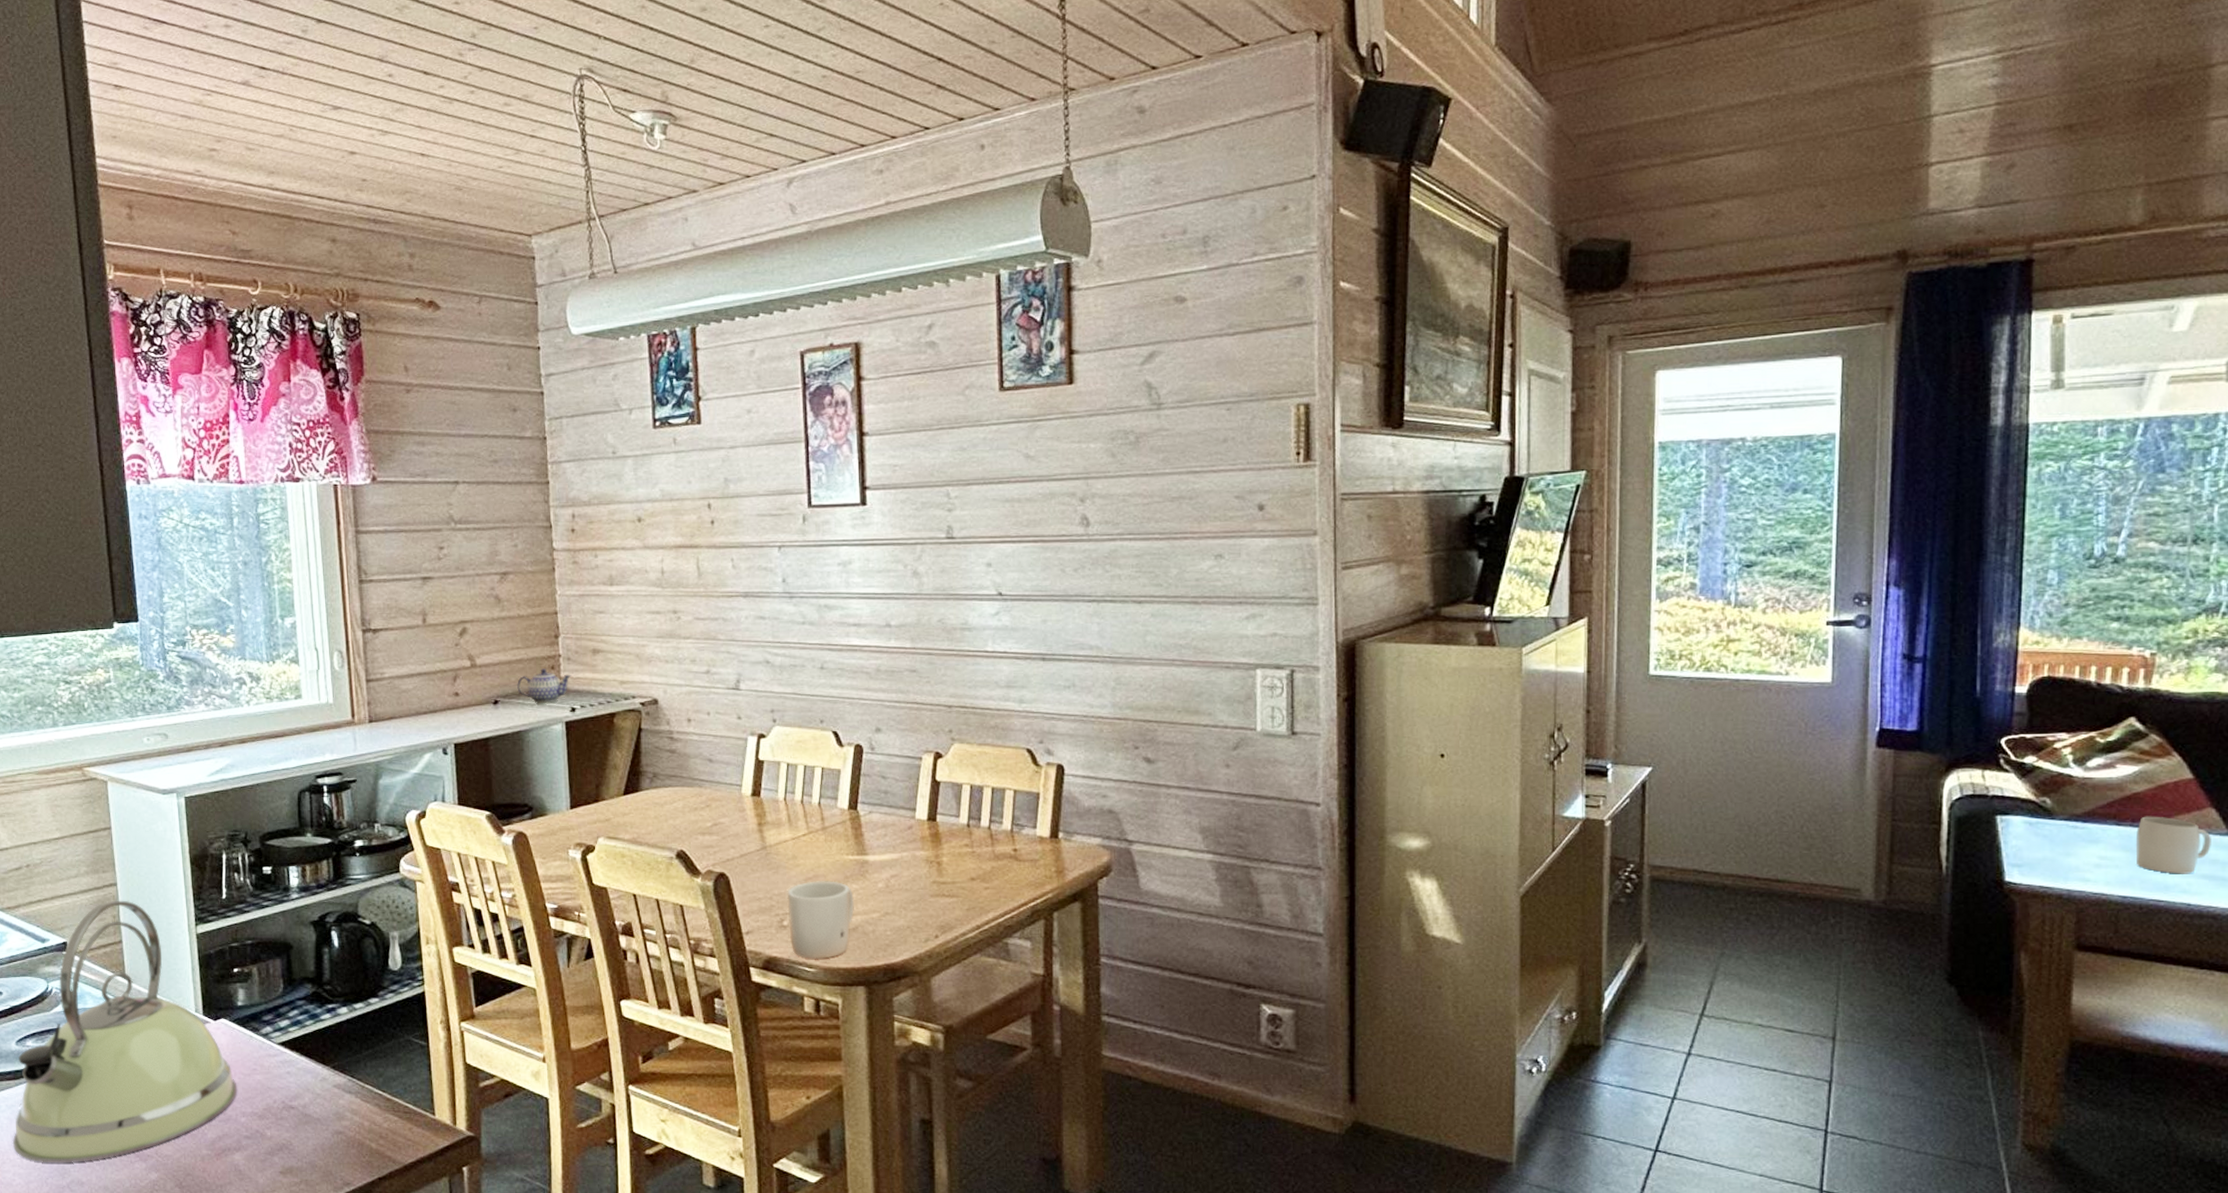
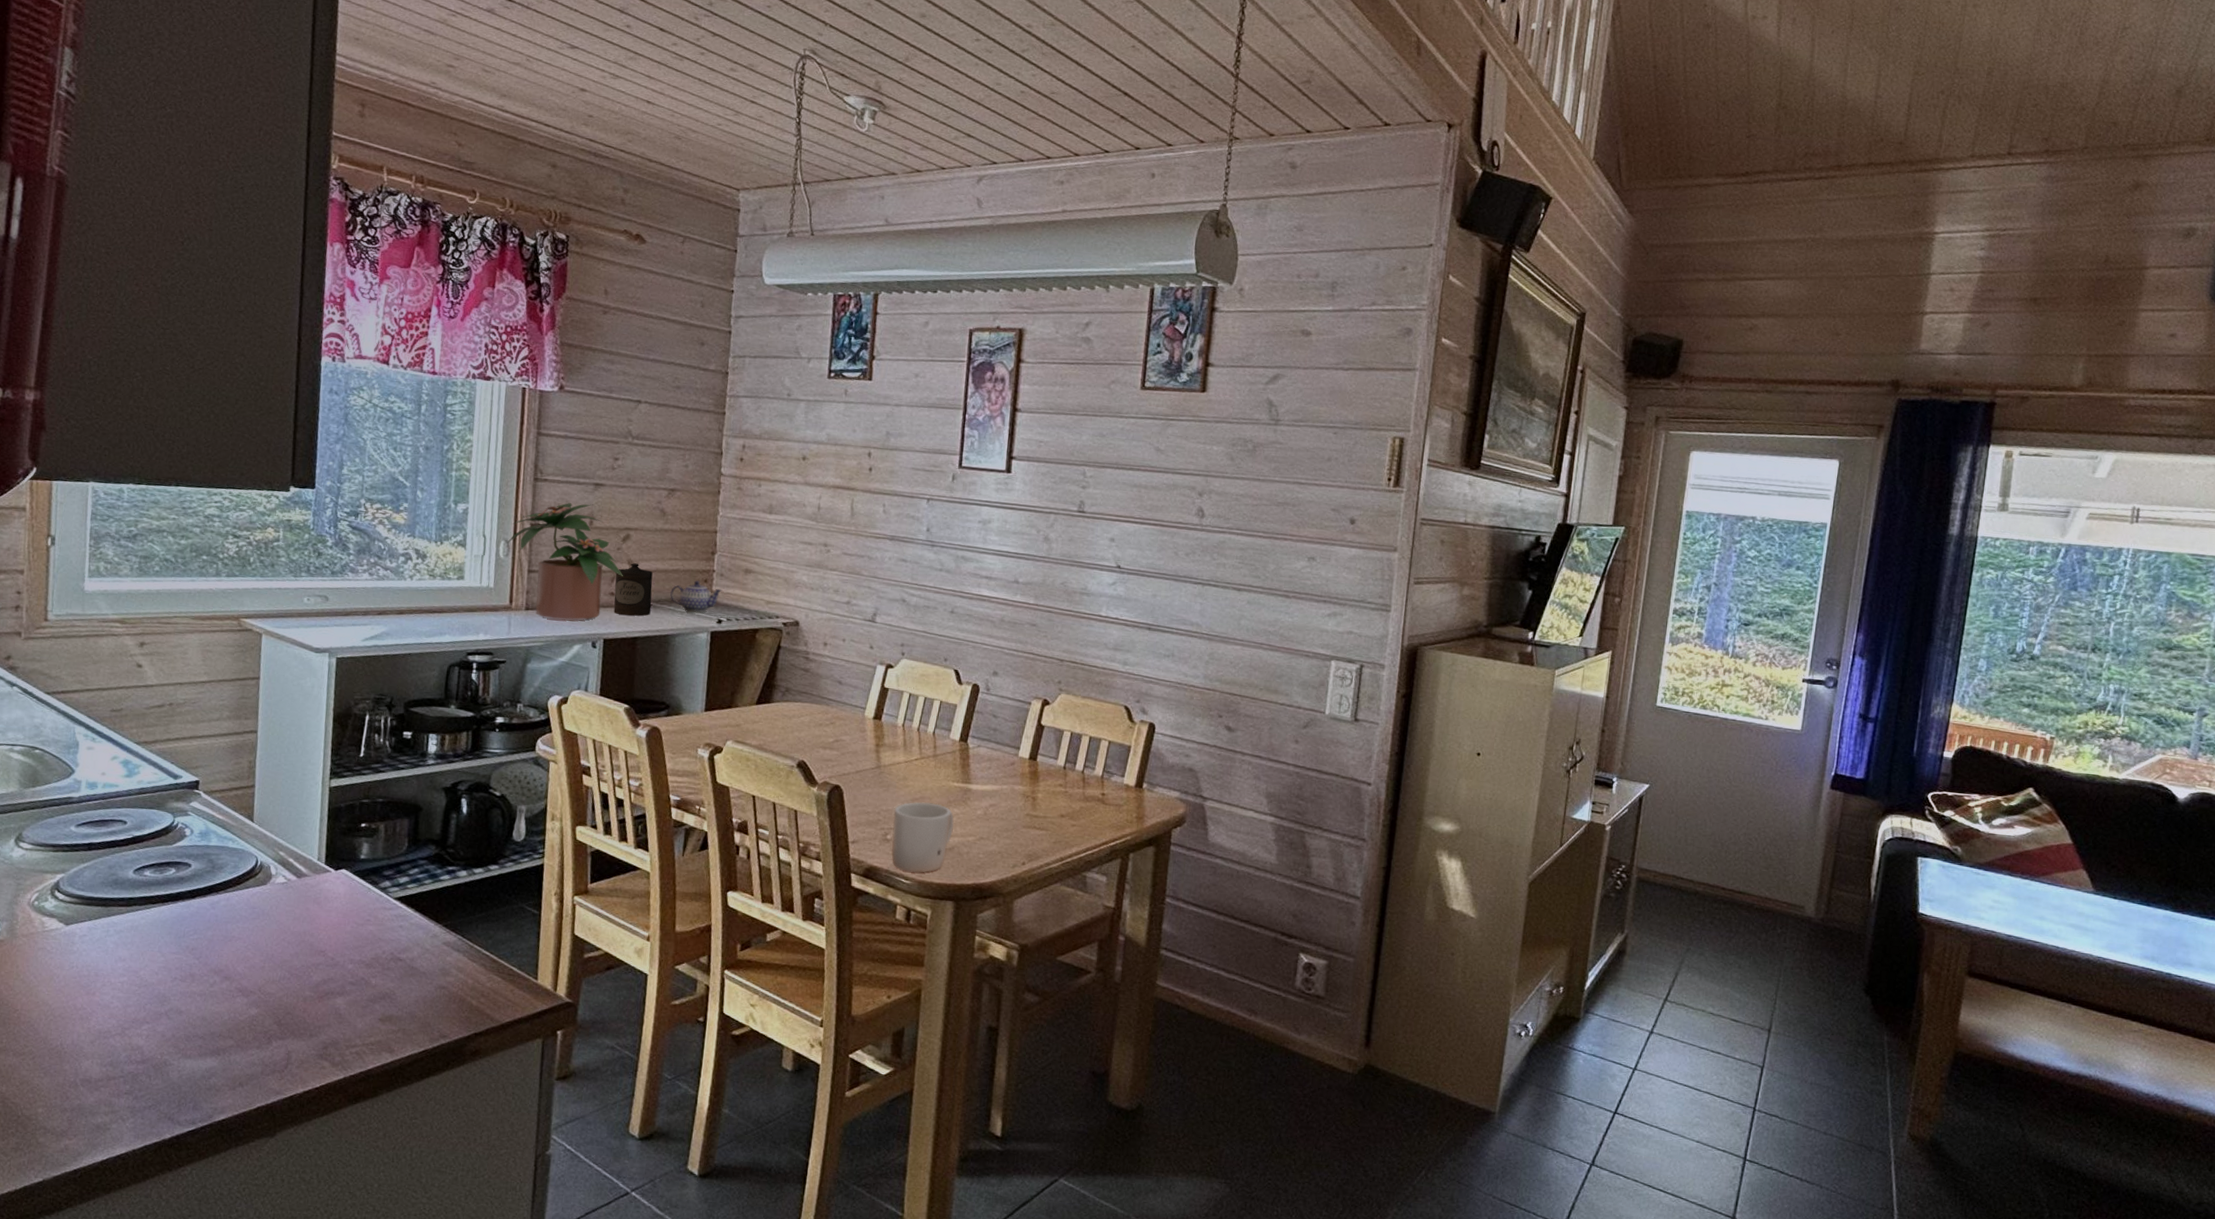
kettle: present [12,900,238,1163] -> none [115,746,349,992]
potted plant: none [341,600,466,729] -> present [508,503,624,621]
canister: none [457,658,499,716] -> present [613,563,653,616]
mug: present [2135,816,2211,874] -> none [2021,870,2081,922]

